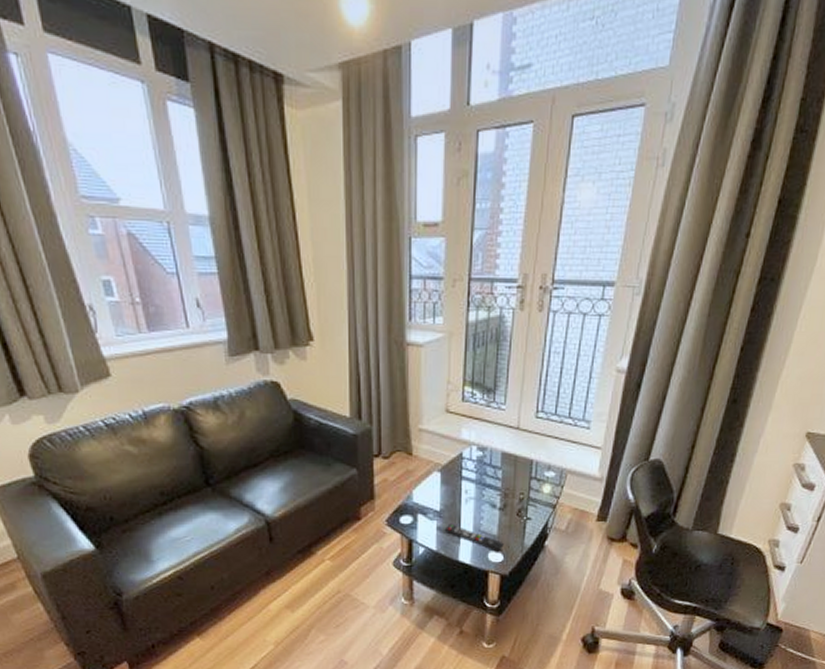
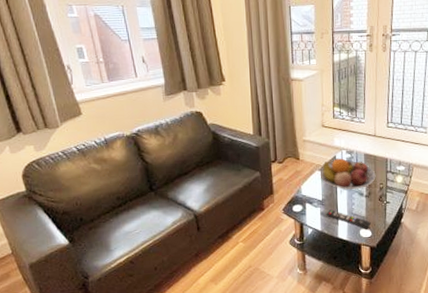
fruit bowl: none [439,456,515,498] -> present [320,158,376,190]

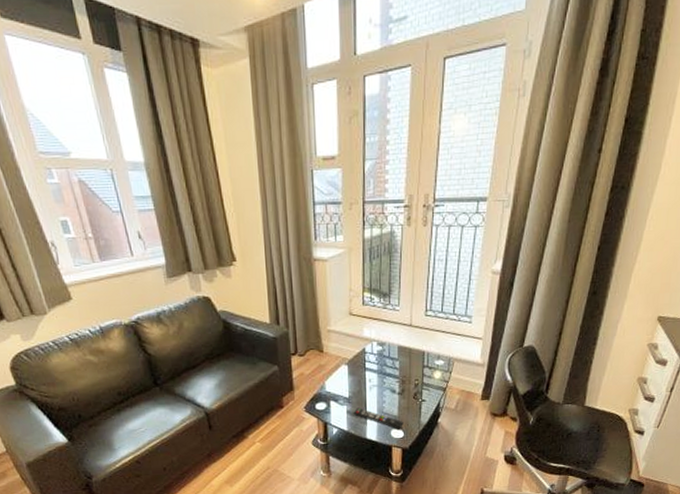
fruit bowl: present [320,158,376,190] -> none [346,351,411,386]

